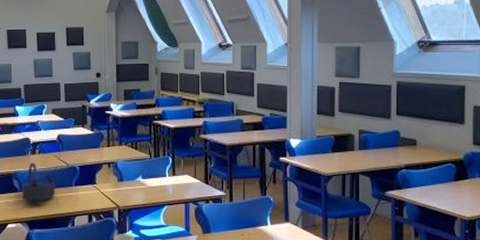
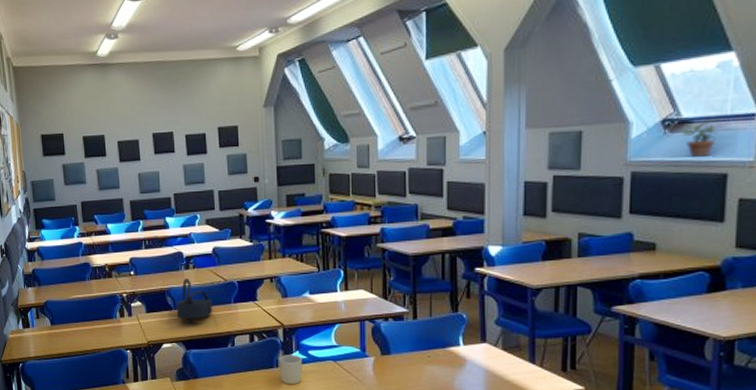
potted plant: none [430,43,458,73] -> present [680,119,719,158]

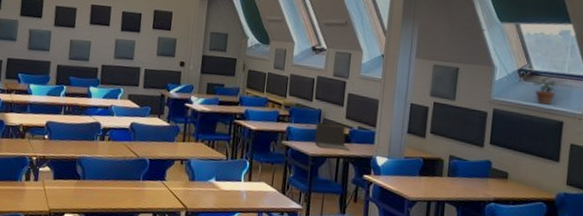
backpack: present [176,278,212,324] -> none [83,149,121,196]
laptop: none [412,218,456,246] -> present [314,122,350,152]

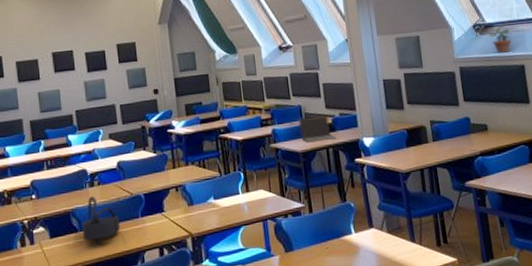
backpack: none [83,149,121,196] -> present [81,195,120,245]

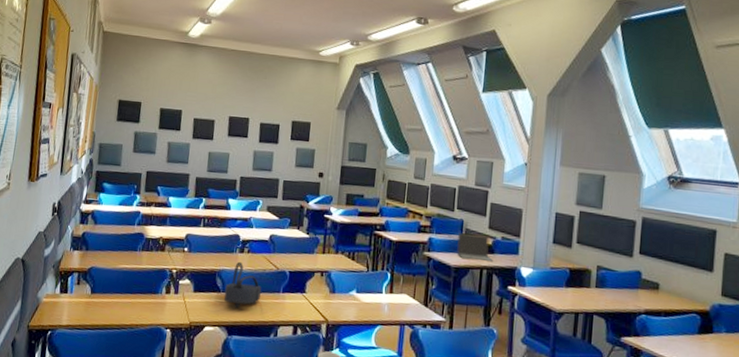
potted plant: present [486,23,513,54] -> none [681,182,711,214]

